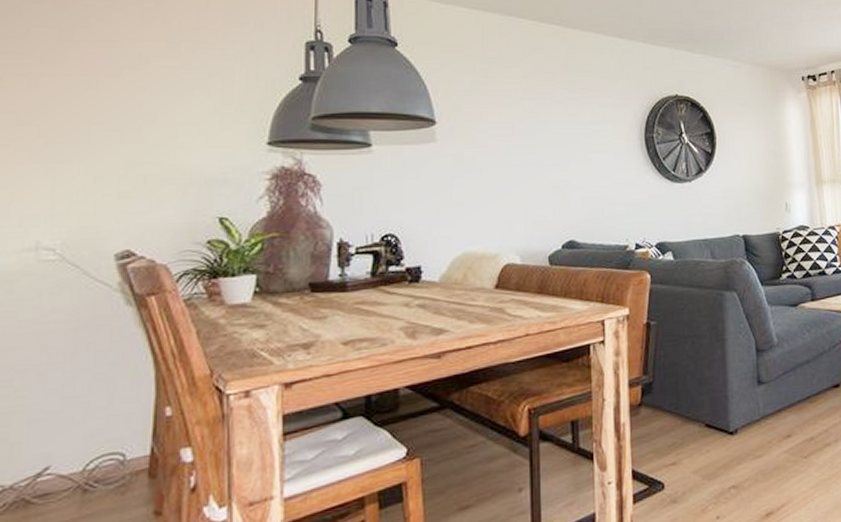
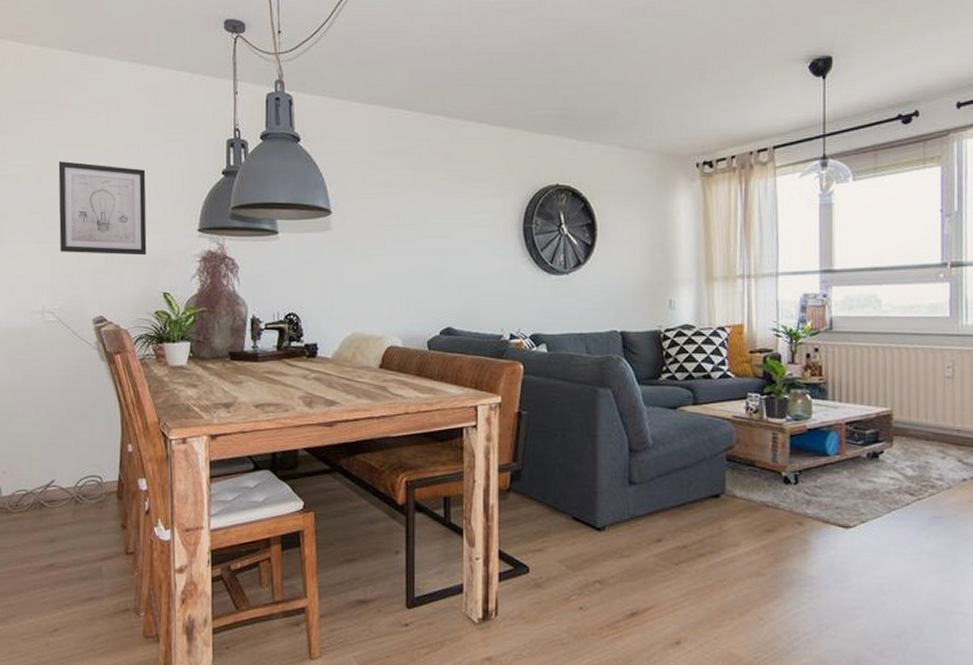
wall art: none [65,61,196,175] -> present [58,161,147,256]

